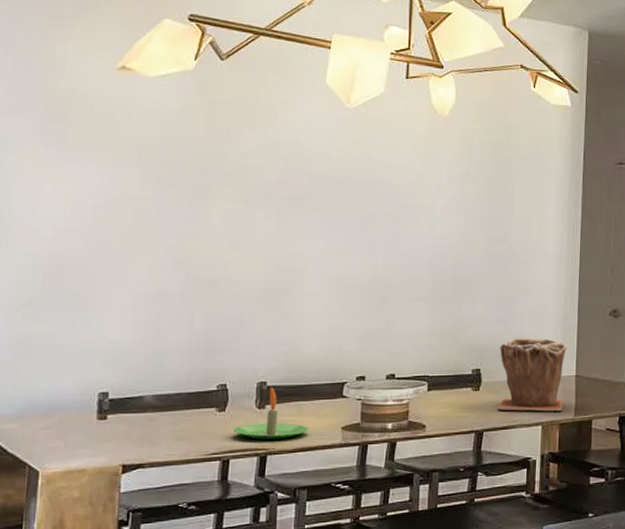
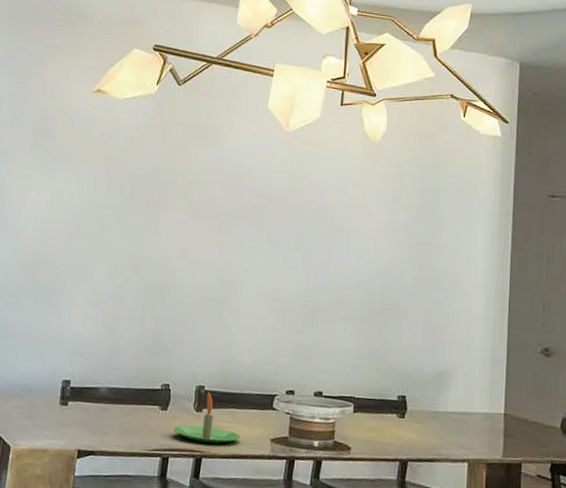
plant pot: present [497,337,567,412] -> none [422,368,495,450]

